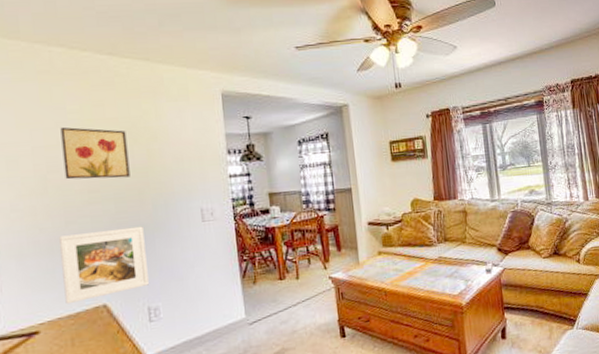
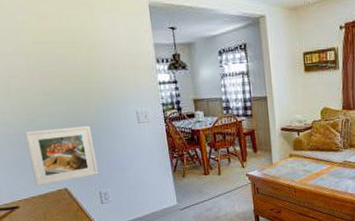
wall art: present [60,127,130,180] -> none [14,36,76,84]

